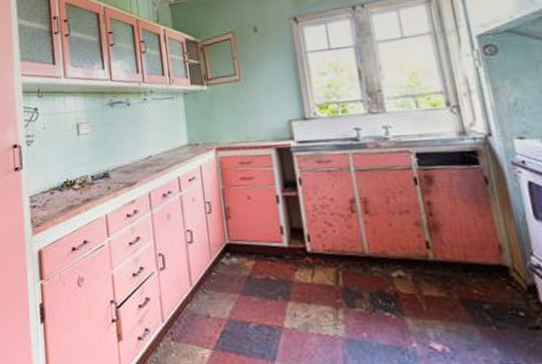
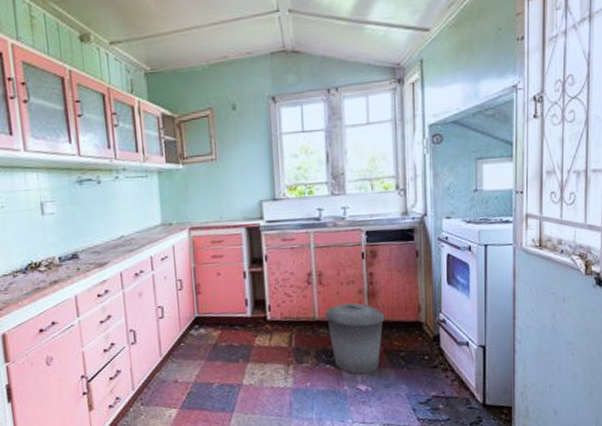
trash can: none [376,237,456,329] -> present [325,303,385,375]

